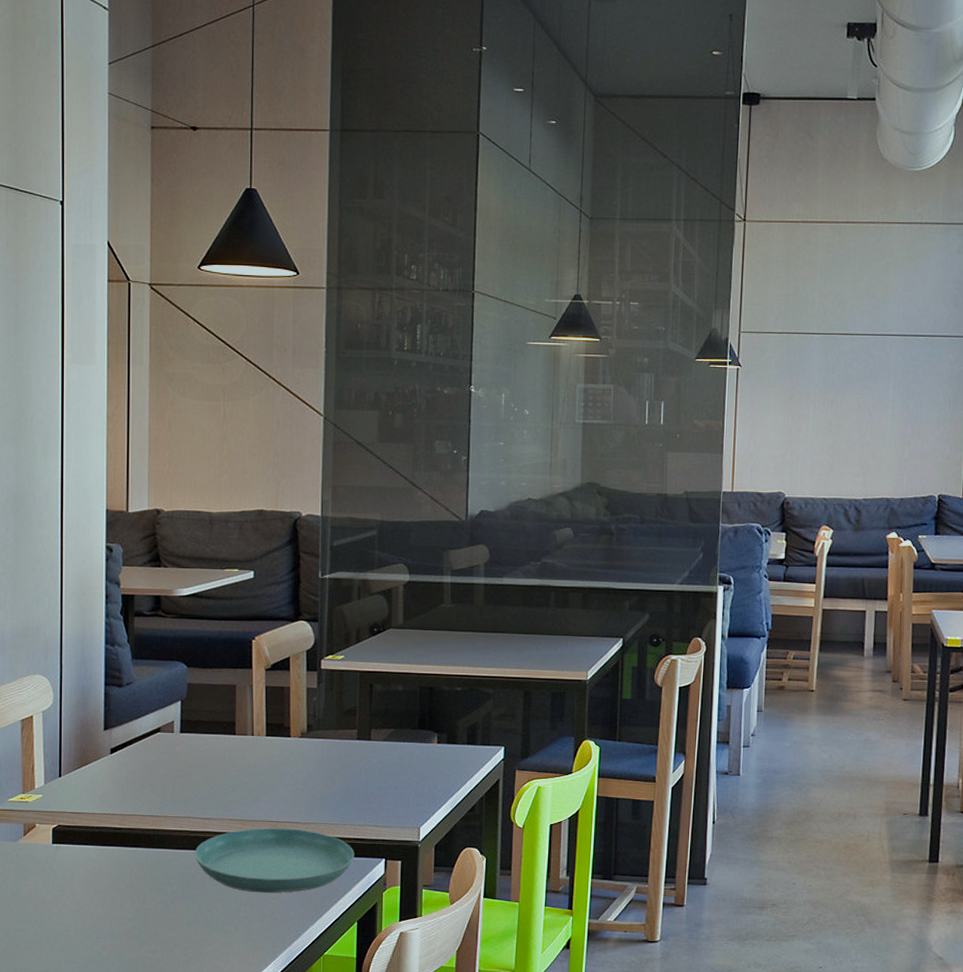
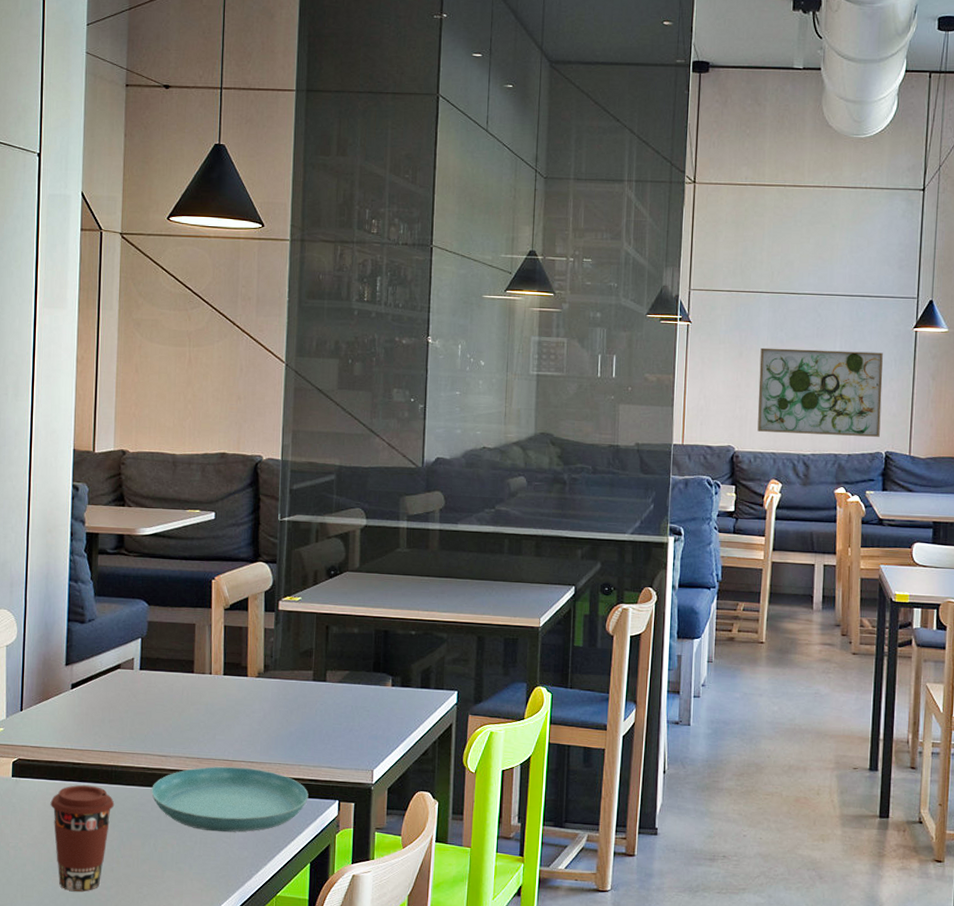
coffee cup: none [92,849,158,956] -> present [50,784,115,892]
wall art: none [808,390,937,480] -> present [757,347,883,437]

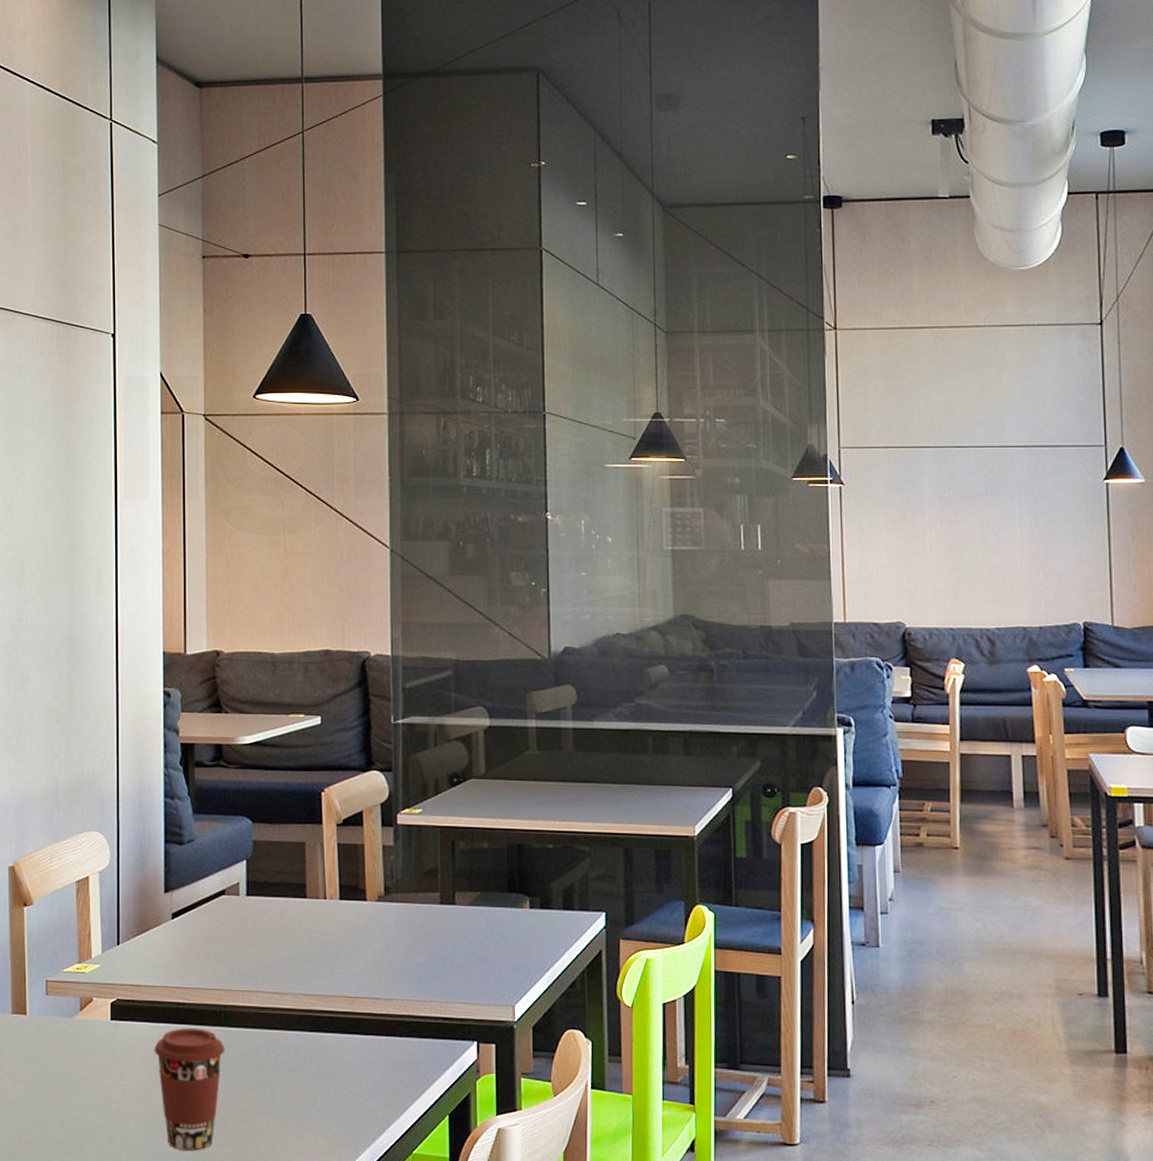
saucer: present [151,766,309,832] -> none [265,1004,443,1080]
wall art: present [757,347,883,437] -> none [926,509,1075,606]

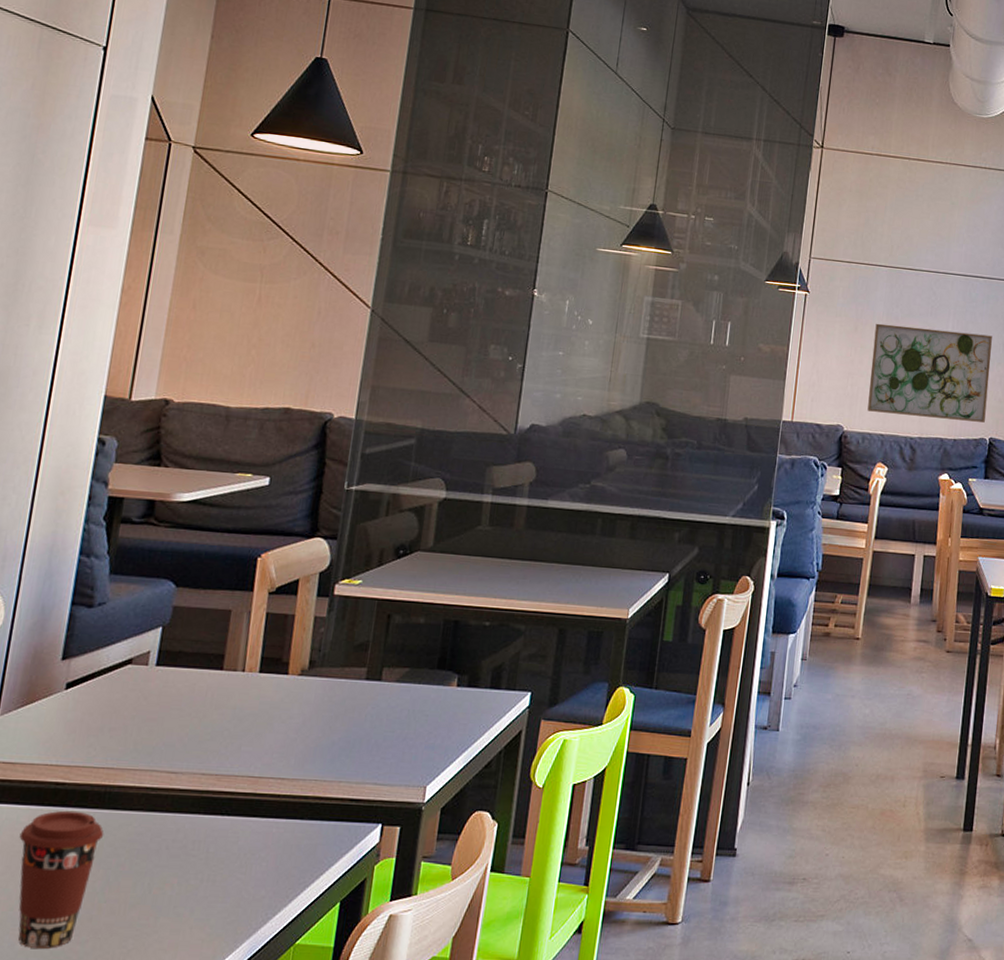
wall art: none [926,509,1075,606] -> present [867,323,992,423]

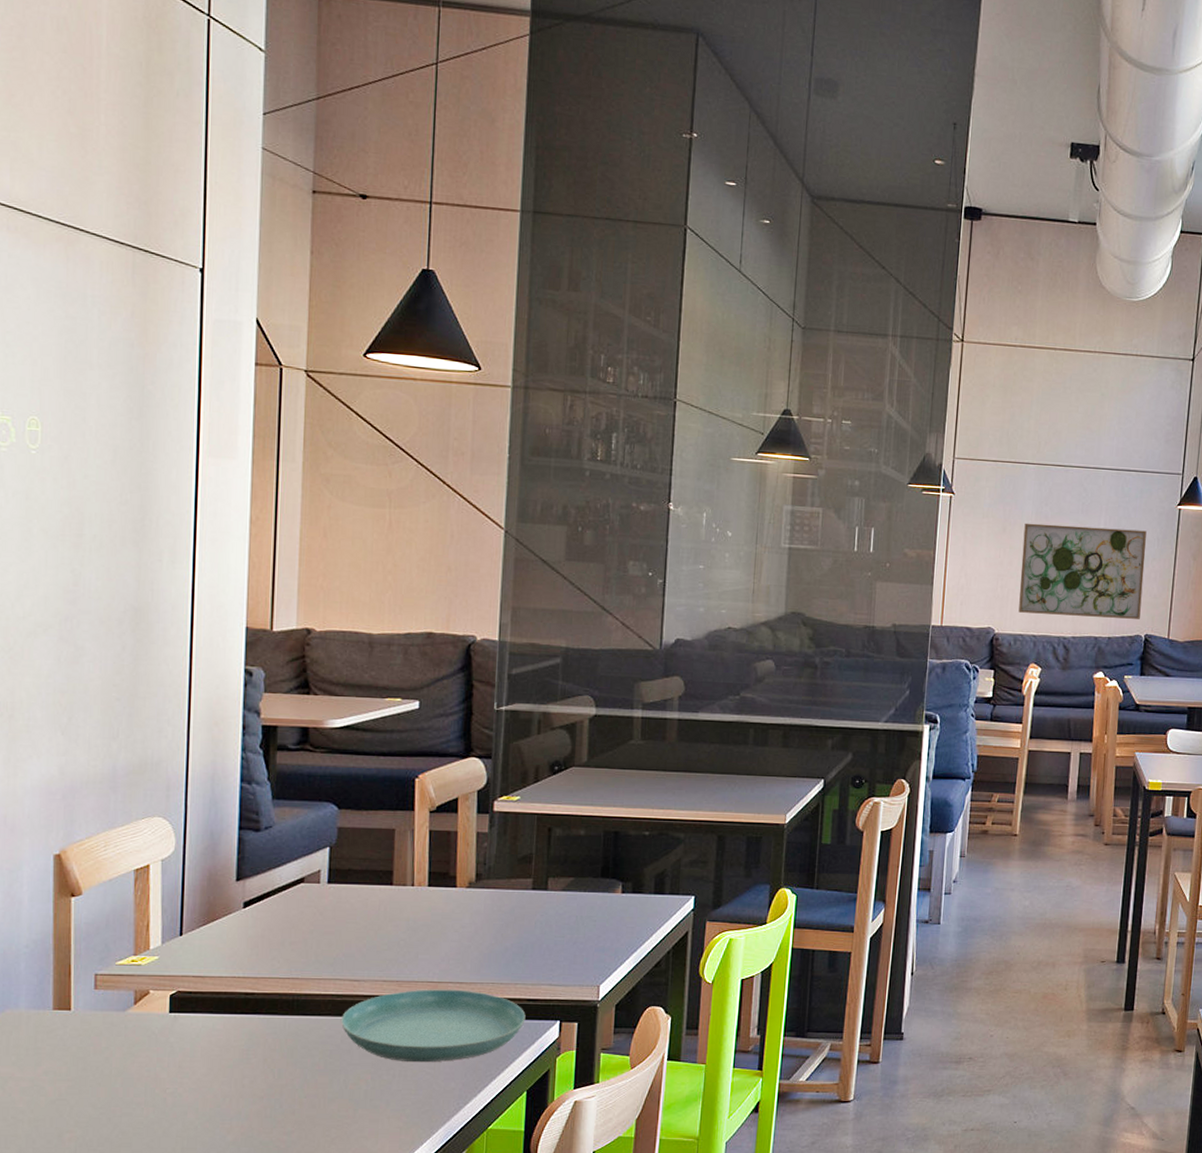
coffee cup: present [18,810,104,949] -> none [217,1017,297,1139]
saucer: none [152,784,347,867] -> present [340,989,526,1063]

